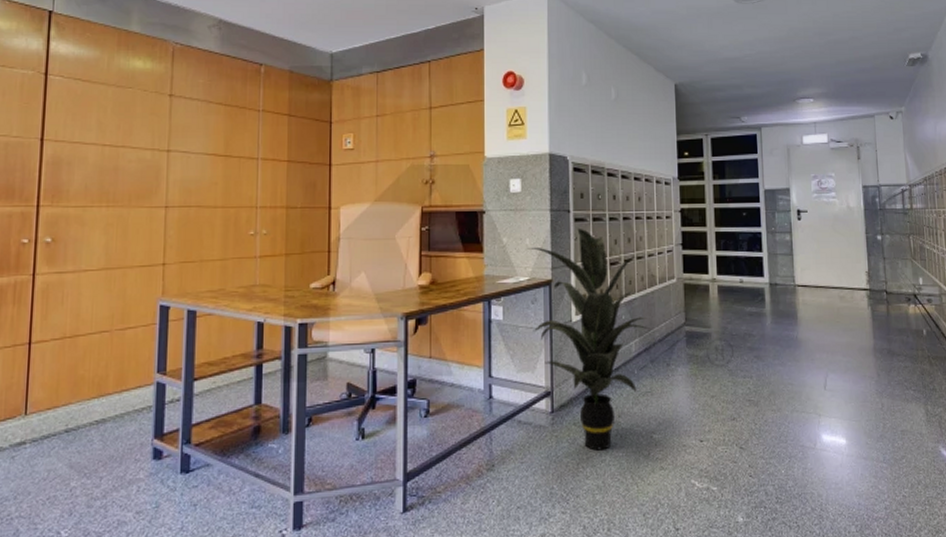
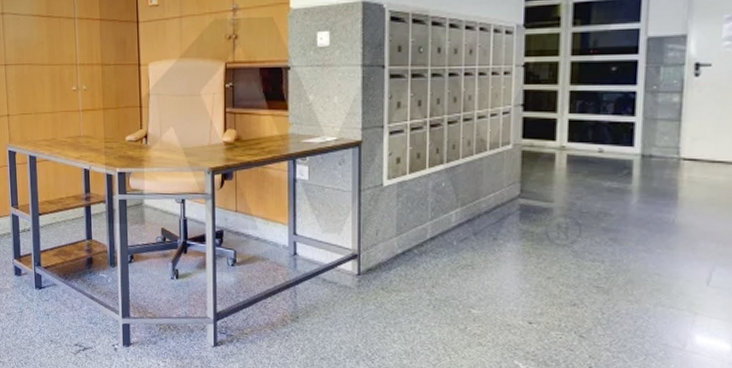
indoor plant: present [527,228,650,451] -> none [336,85,475,318]

